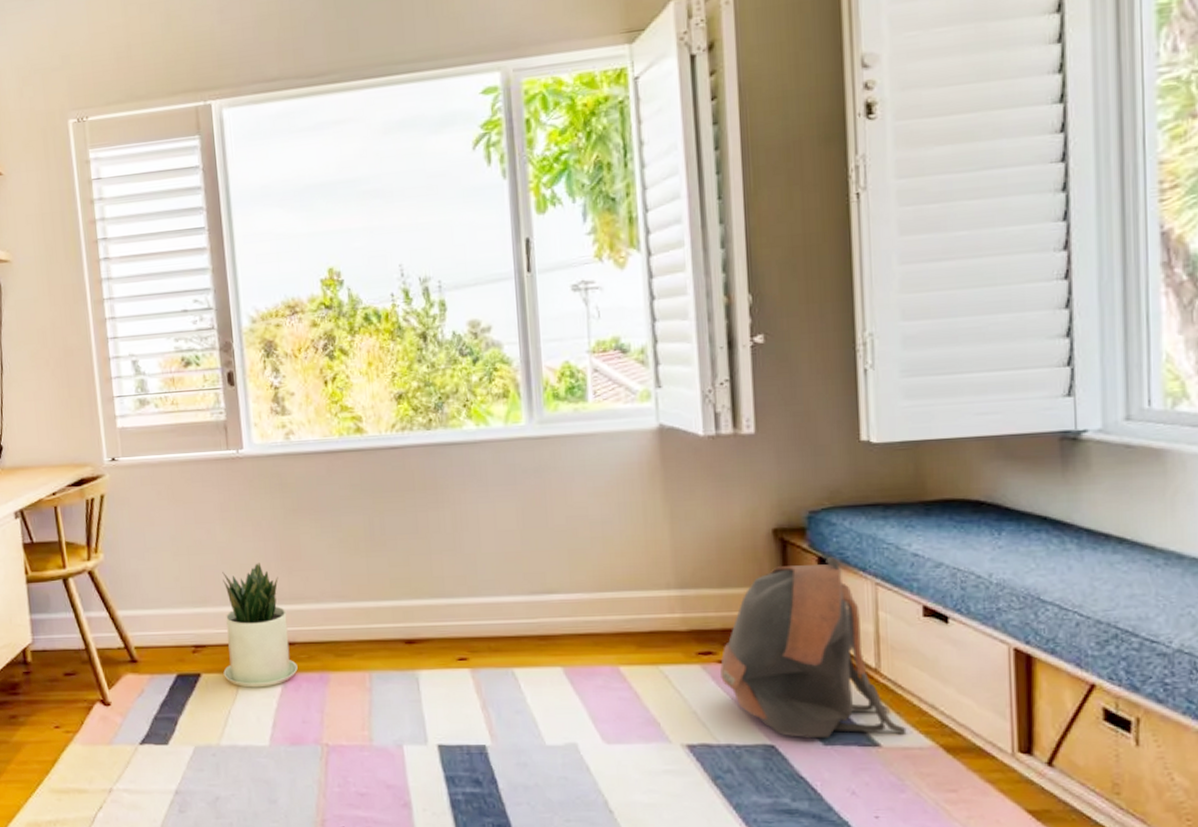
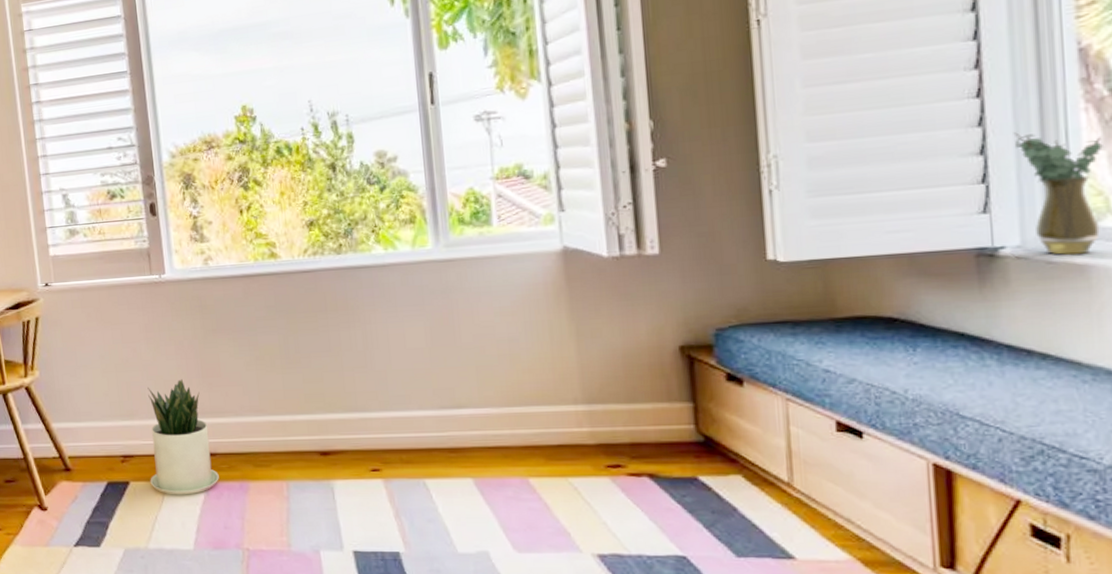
backpack: present [720,556,907,739] -> none [629,372,822,550]
vase: none [1098,315,1181,440] -> present [1013,132,1103,256]

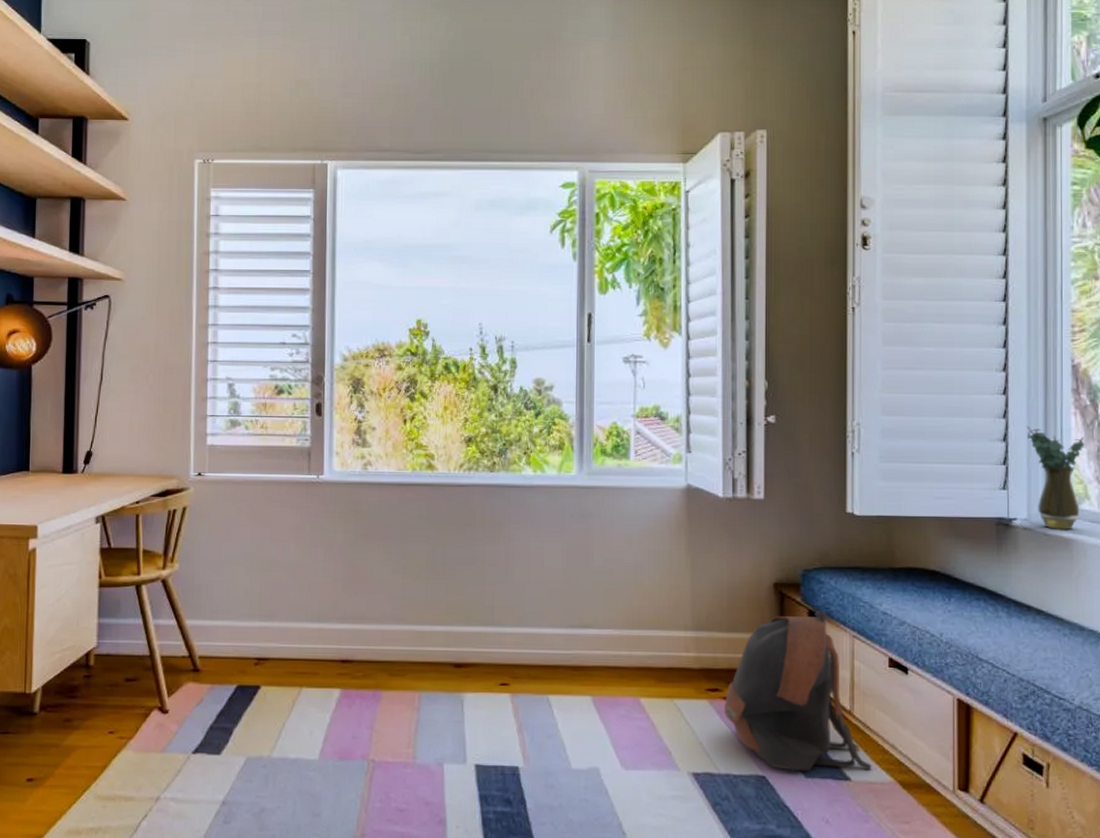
planter: present [147,379,219,495] -> none [282,582,353,702]
backpack: none [629,372,822,550] -> present [725,609,872,772]

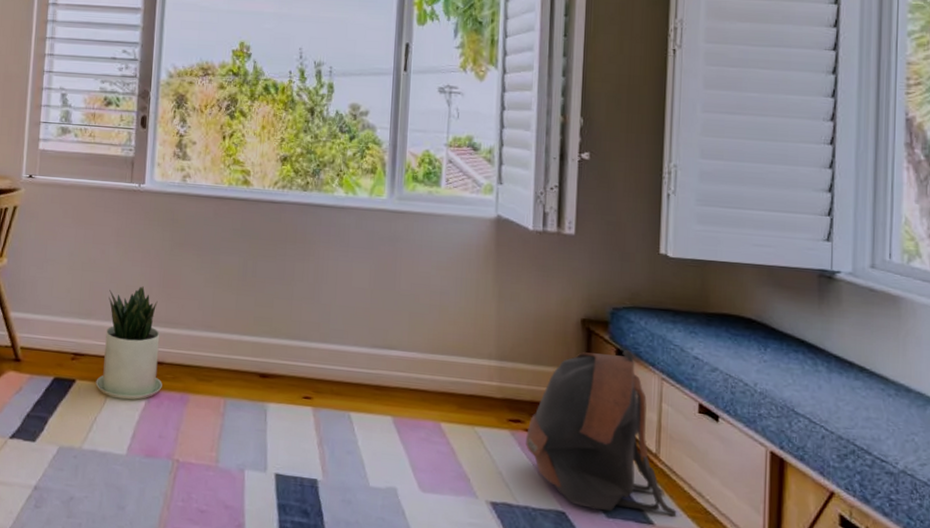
planter: none [282,582,353,702] -> present [96,286,162,400]
vase: present [1026,426,1085,531] -> none [854,178,917,287]

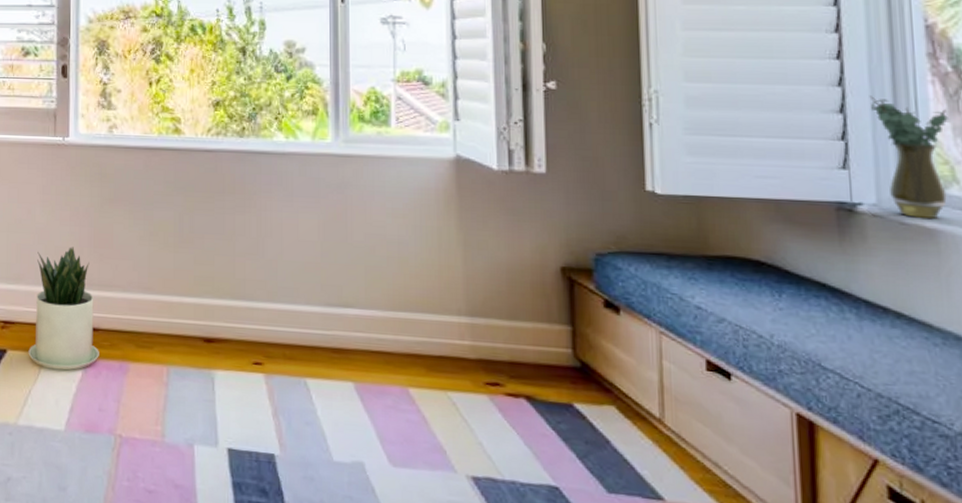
backpack: present [526,349,677,516] -> none [507,299,690,490]
vase: none [854,178,917,287] -> present [869,96,948,219]

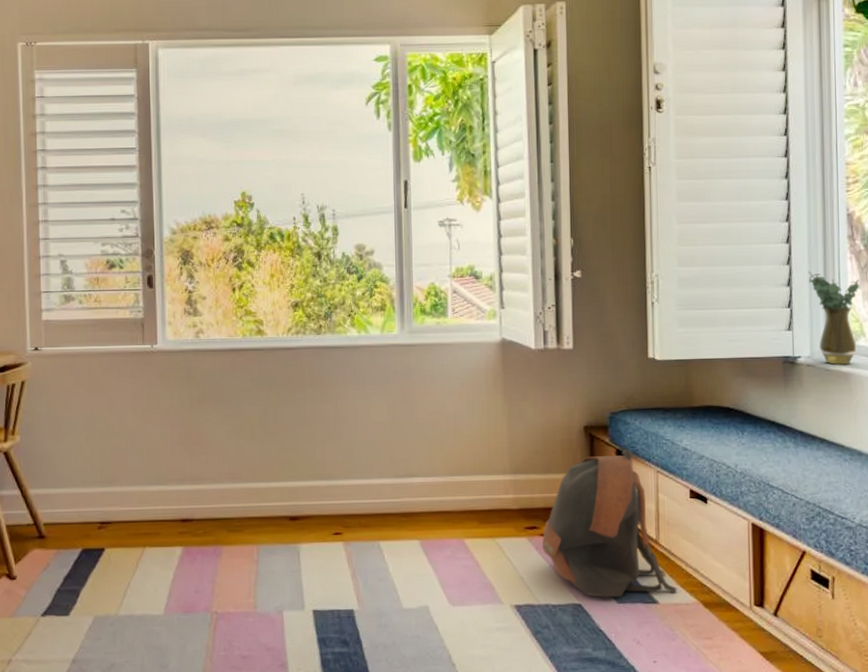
planter: present [28,247,99,370] -> none [126,447,194,561]
backpack: none [507,299,690,490] -> present [542,448,677,598]

